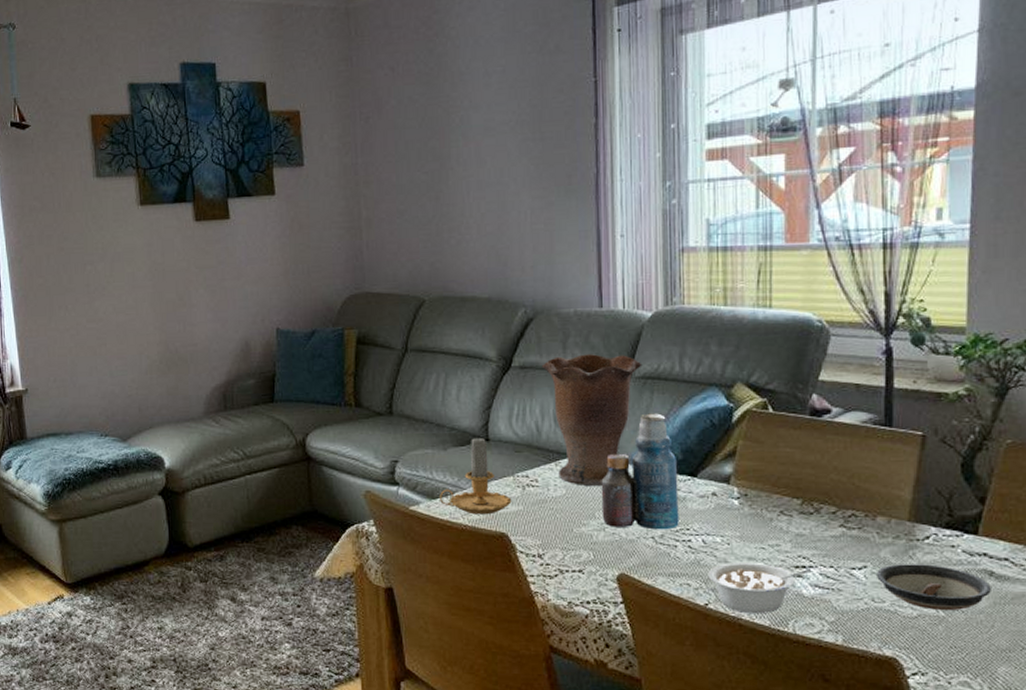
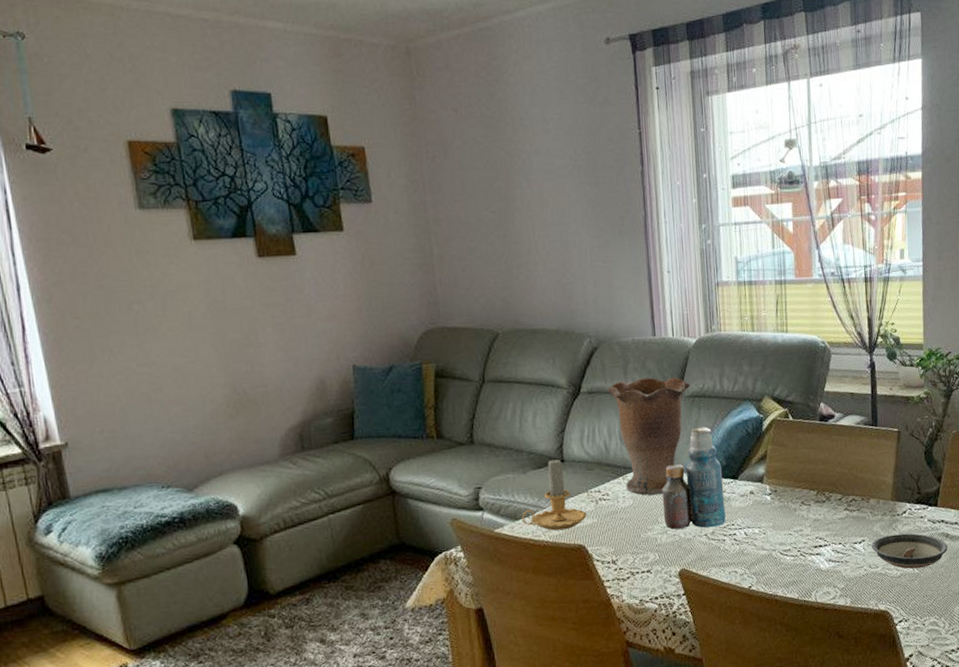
legume: present [707,563,812,613] -> none [750,547,827,590]

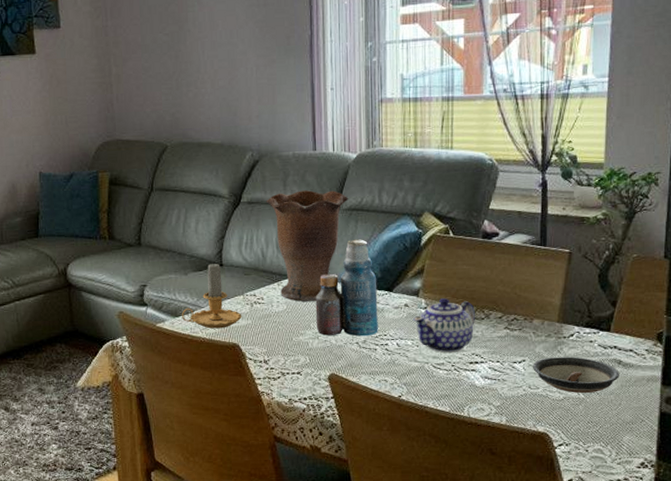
teapot: none [759,483,817,539] -> present [413,298,475,354]

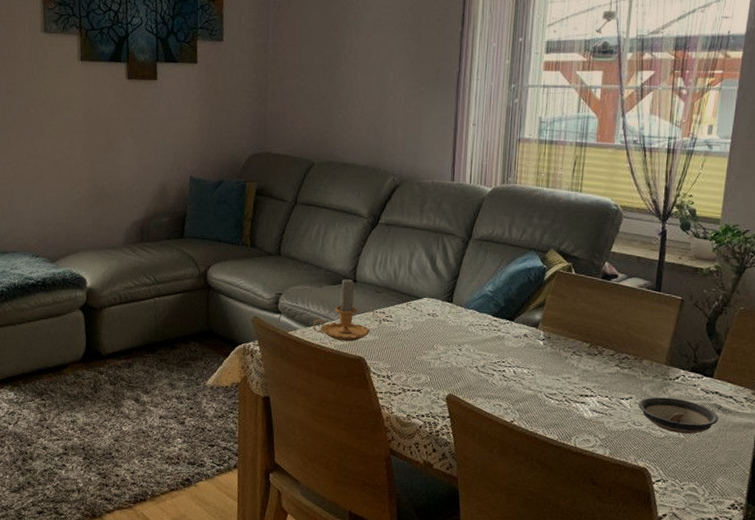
vase: present [266,190,349,302] -> none [402,218,481,324]
bottle: present [315,239,378,337] -> none [439,268,500,362]
teapot: present [413,298,475,354] -> none [531,332,589,385]

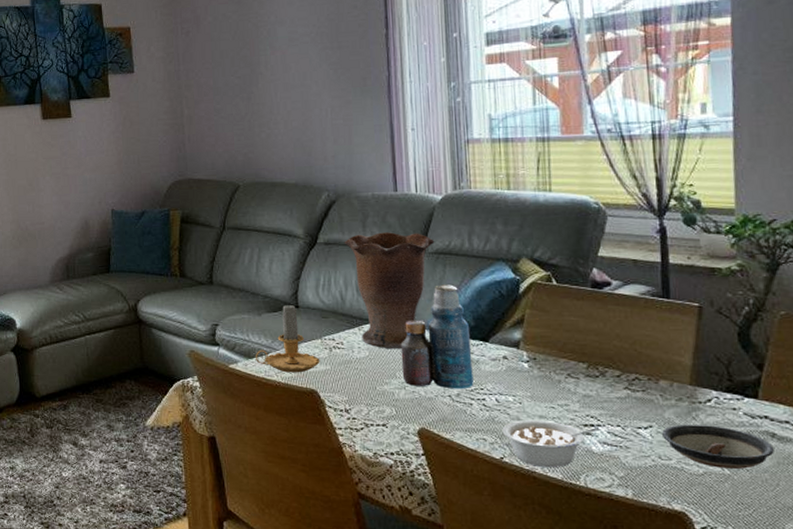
vase: none [402,218,481,324] -> present [344,232,435,350]
bottle: none [439,268,500,362] -> present [400,284,474,389]
legume: none [515,390,592,430] -> present [502,420,600,467]

